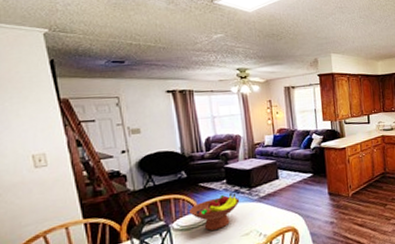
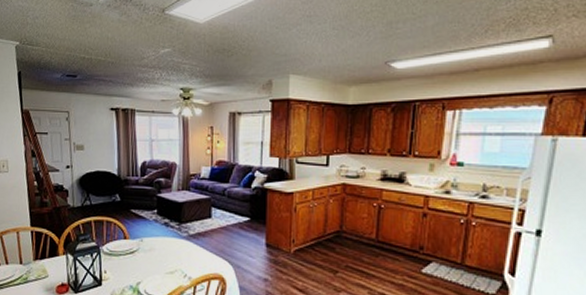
fruit bowl: present [188,193,240,231] -> none [118,225,168,261]

